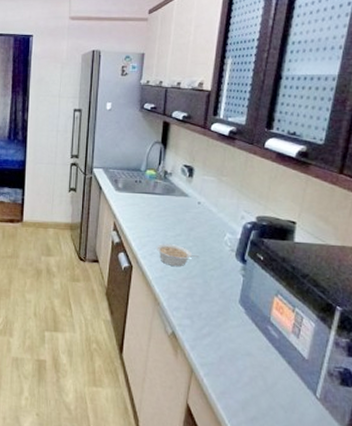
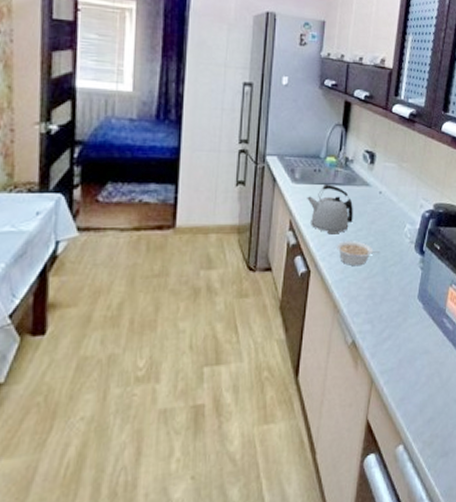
kettle: none [129,193,172,237] -> present [307,183,353,235]

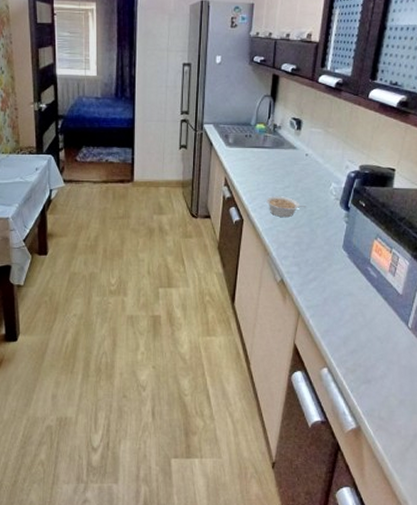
kettle: present [307,183,353,235] -> none [239,147,281,190]

